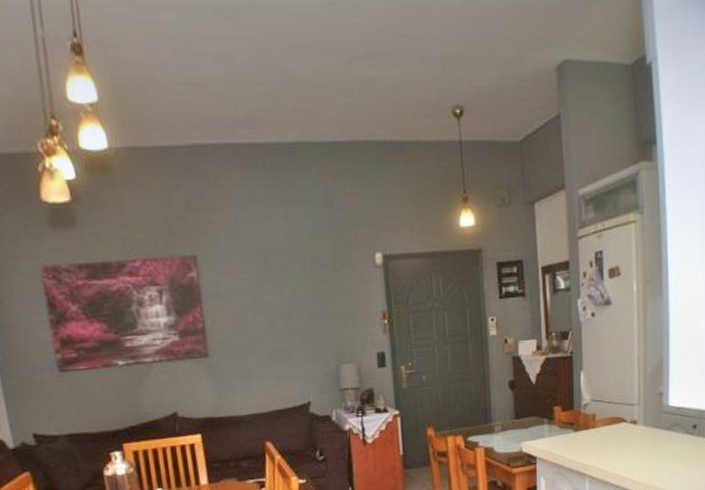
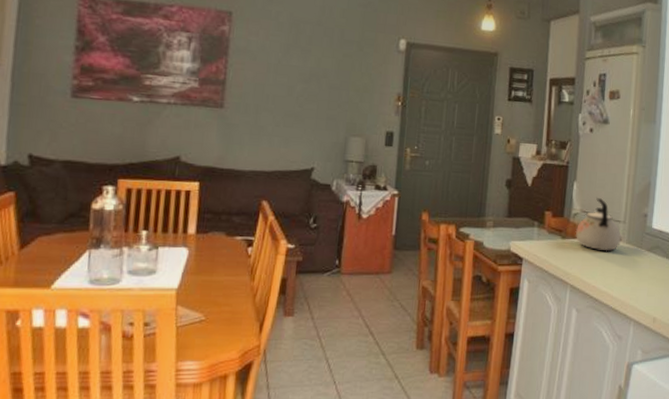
kettle: none [587,384,638,437] -> present [575,198,622,252]

